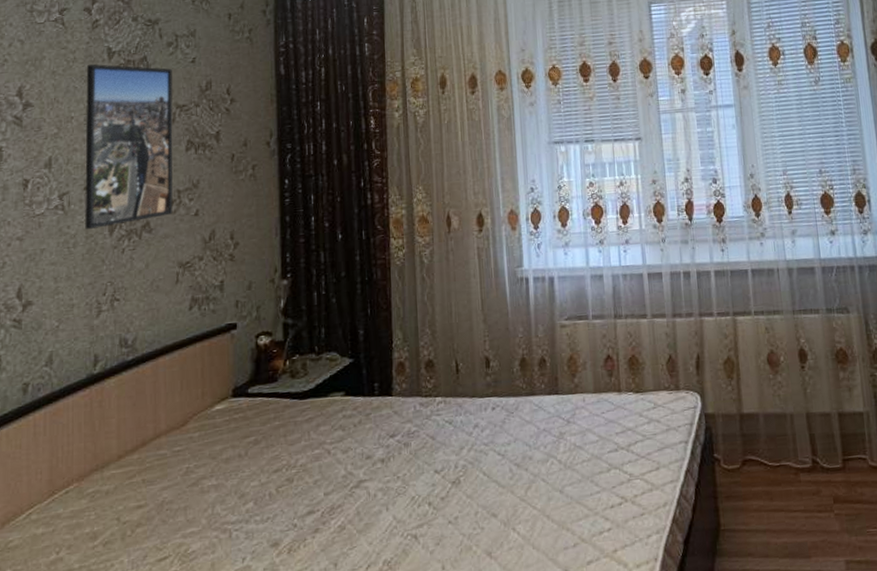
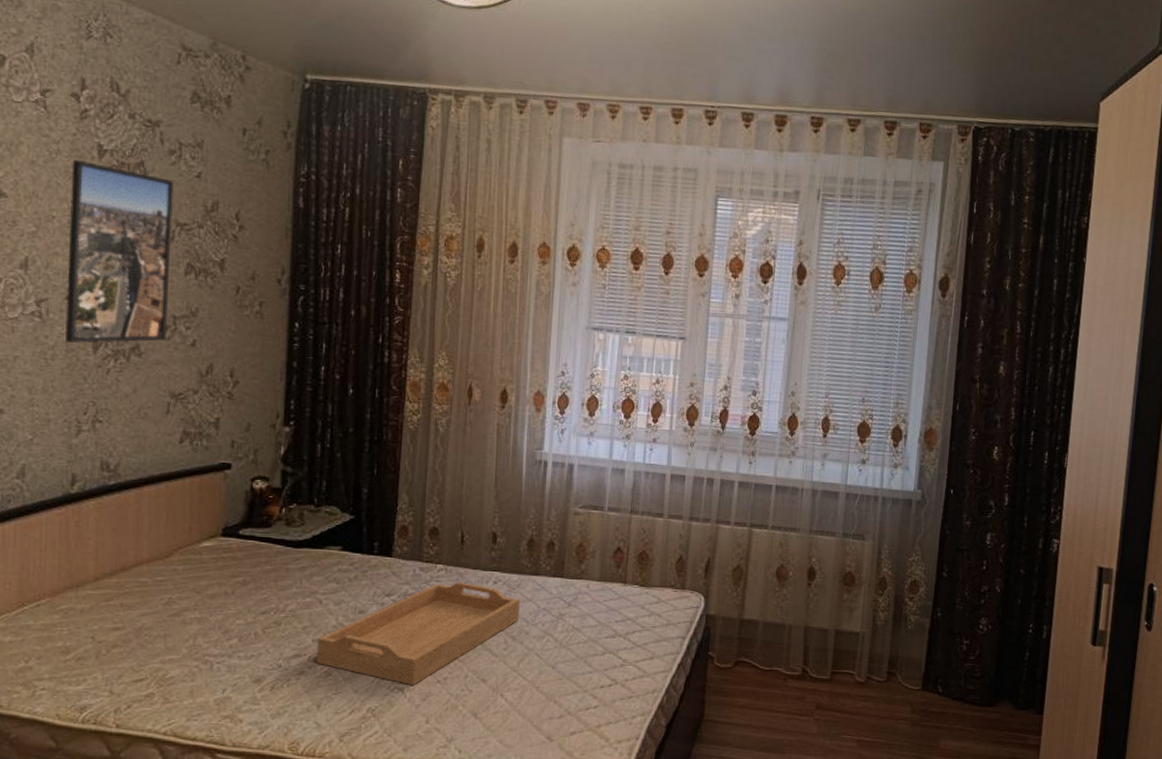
serving tray: none [329,412,521,531] -> present [316,581,520,686]

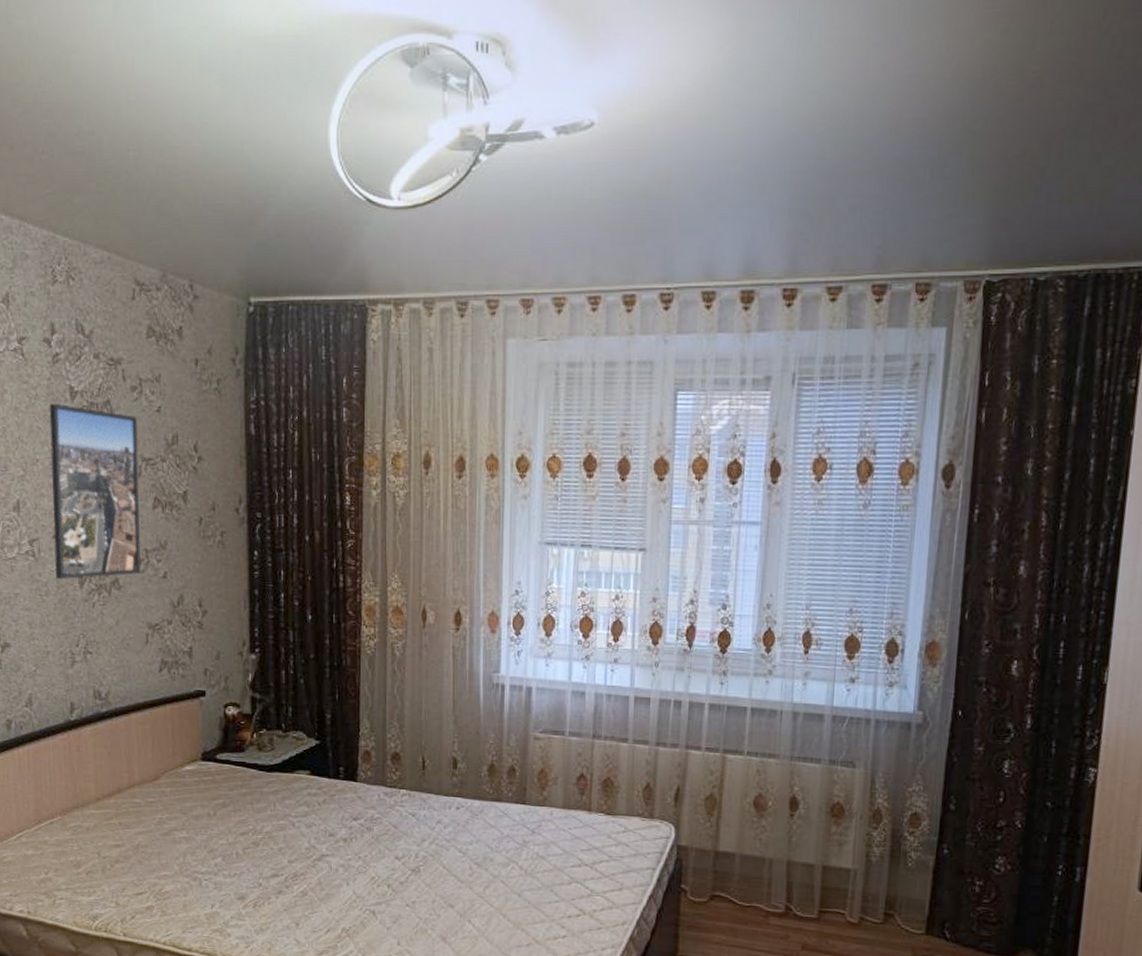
serving tray: present [316,581,520,686] -> none [292,807,483,909]

